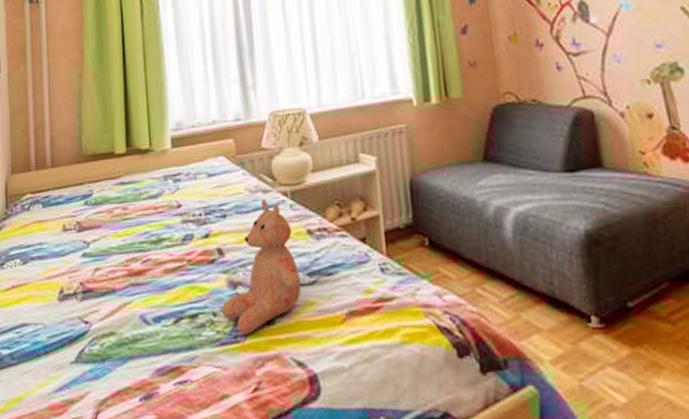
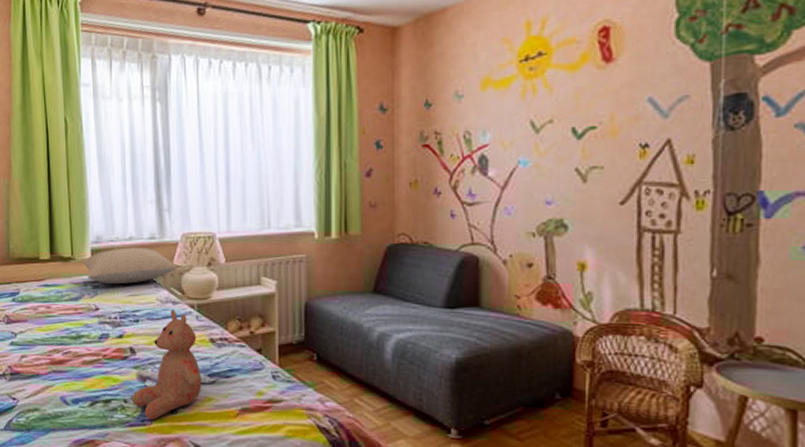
pillow: none [161,131,267,176] -> present [81,247,177,284]

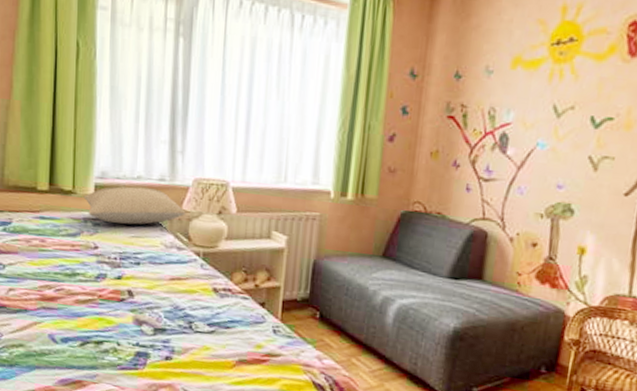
stuffed animal: present [132,309,202,420] -> none [126,255,201,365]

